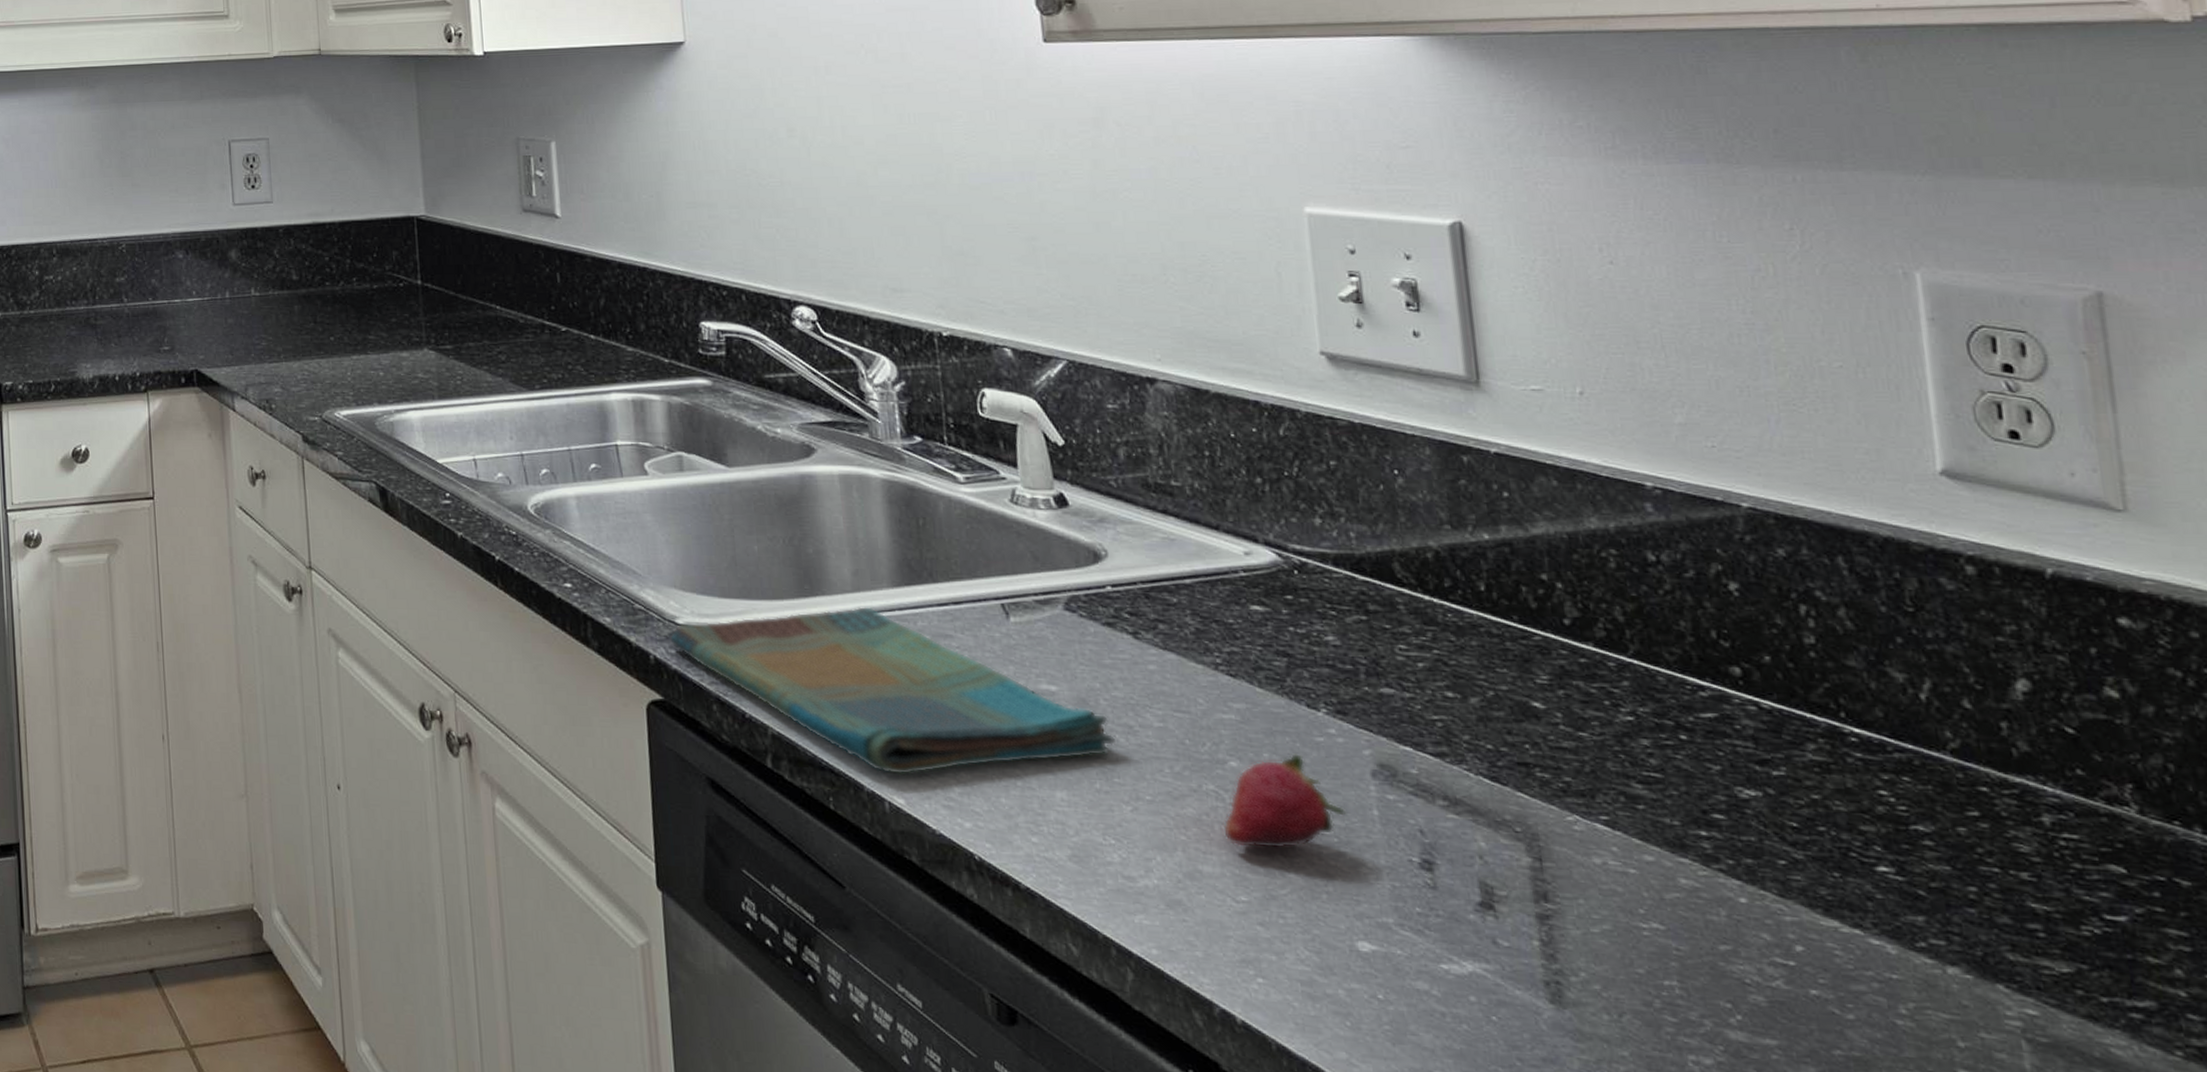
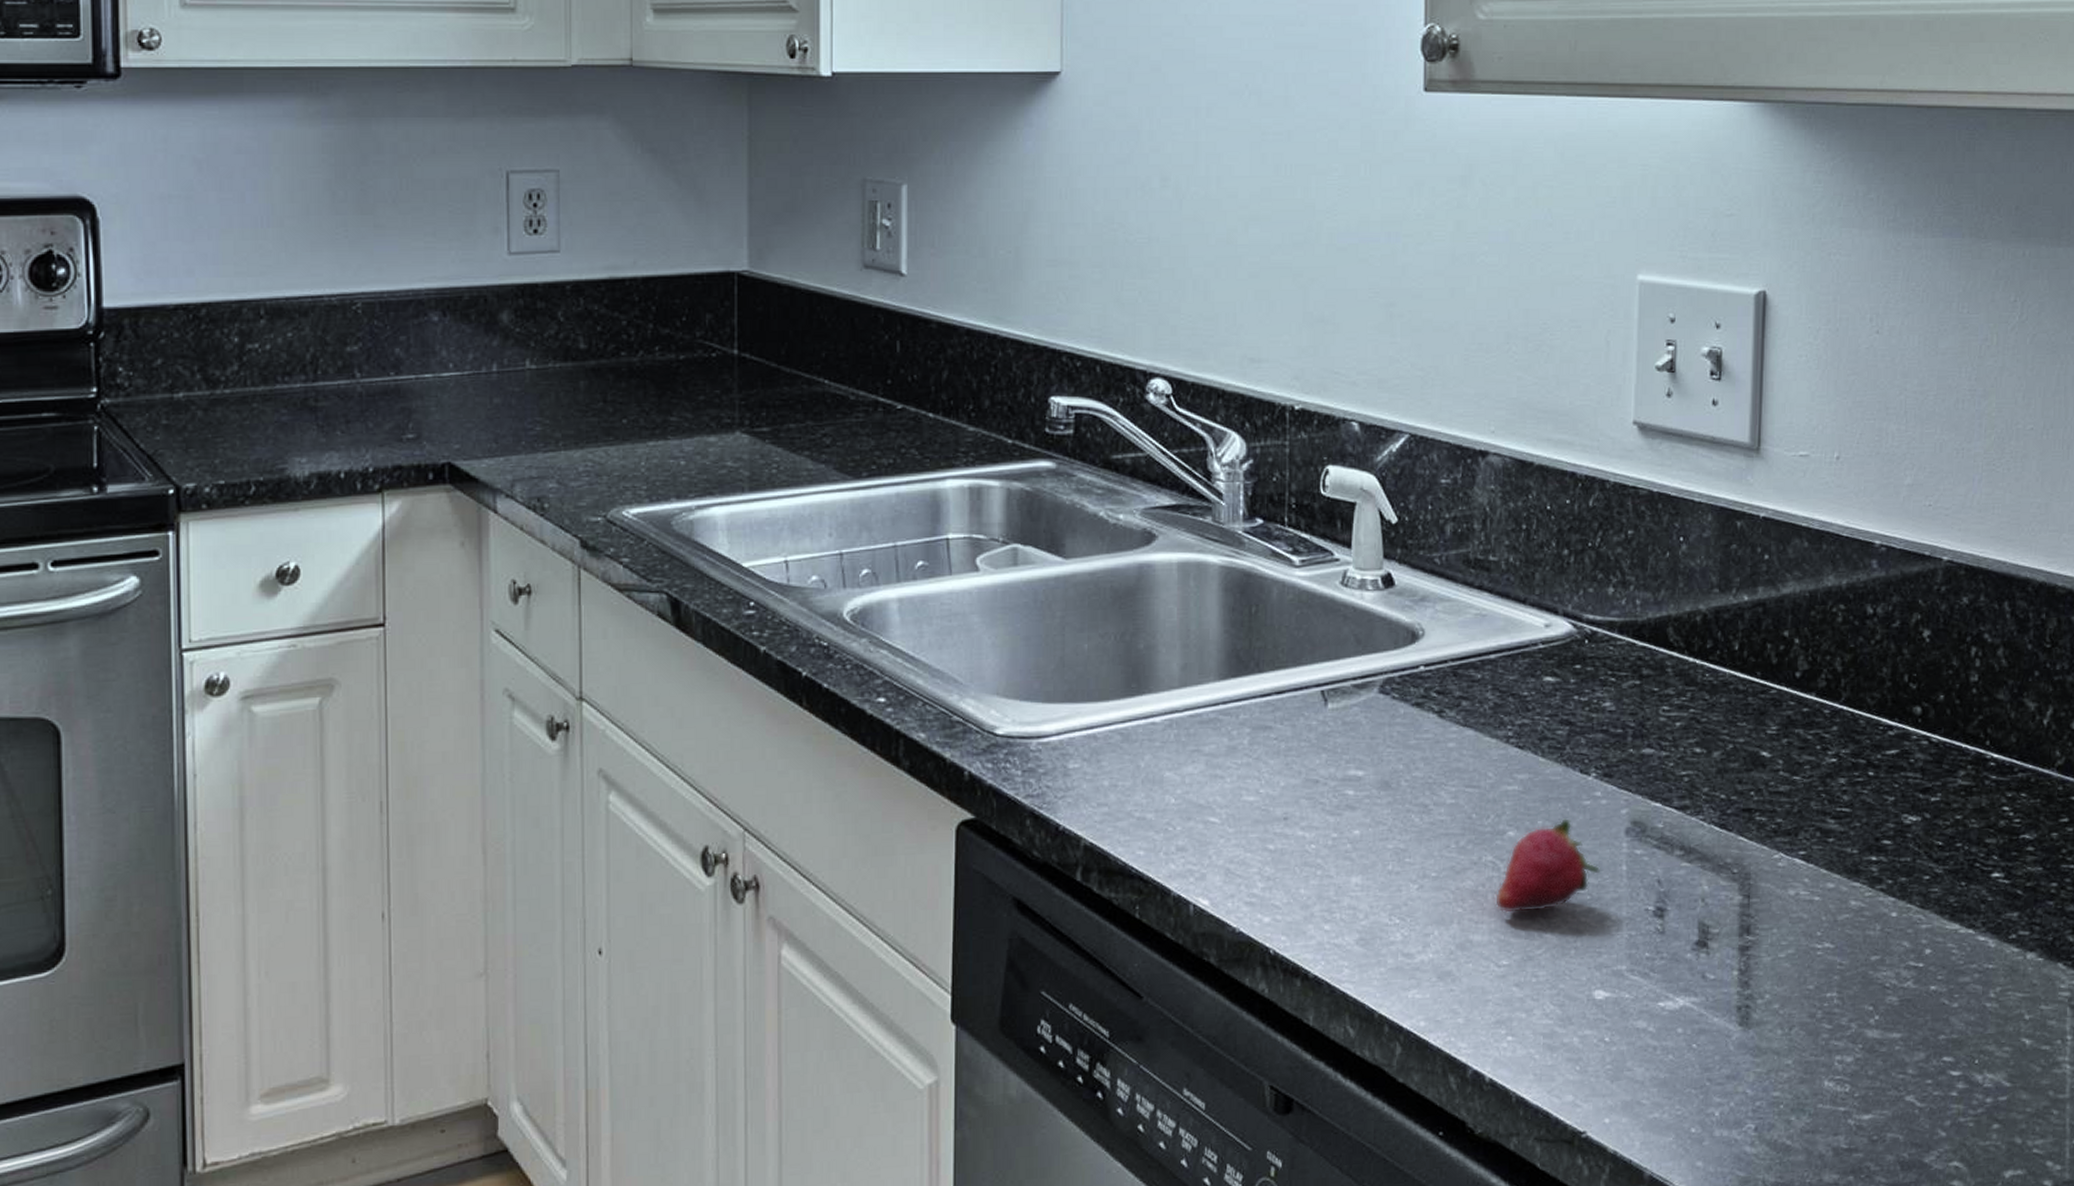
dish towel: present [669,606,1117,776] -> none [986,701,1412,876]

